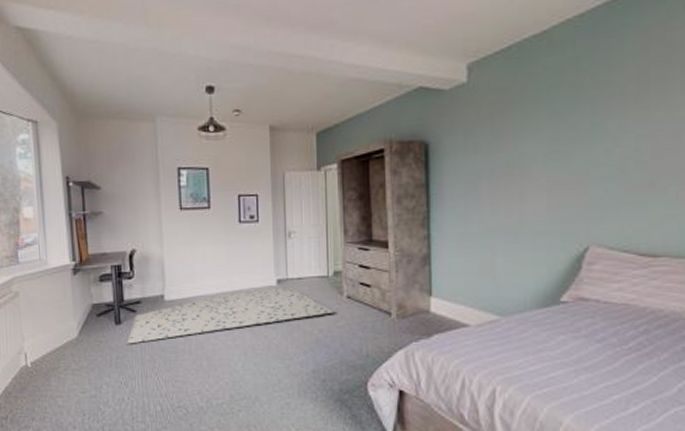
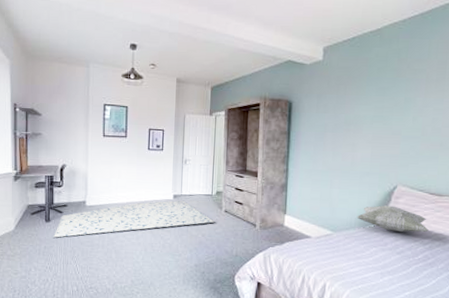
decorative pillow: none [533,275,641,311] -> present [356,205,429,233]

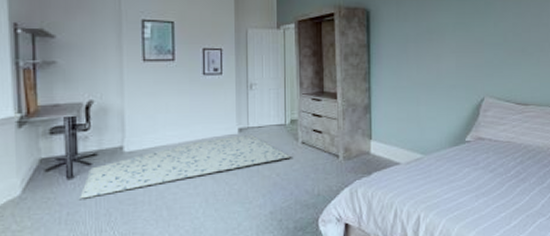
decorative pillow: present [356,205,429,233] -> none [446,120,518,148]

